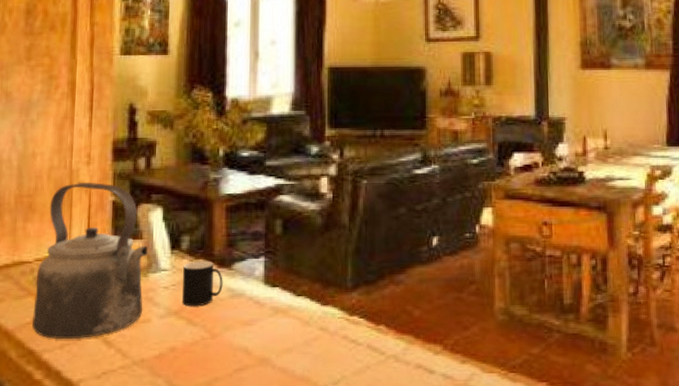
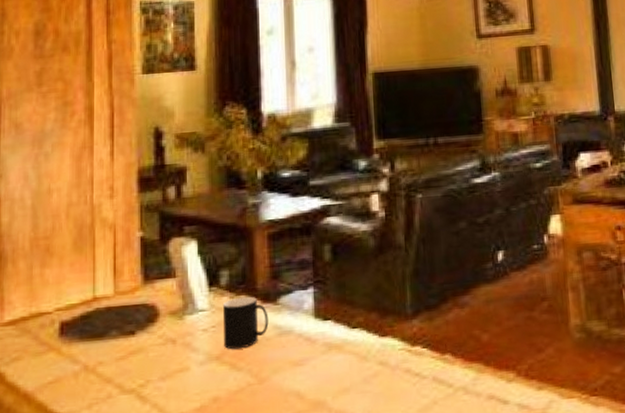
kettle: present [31,182,149,340] -> none [54,217,183,399]

